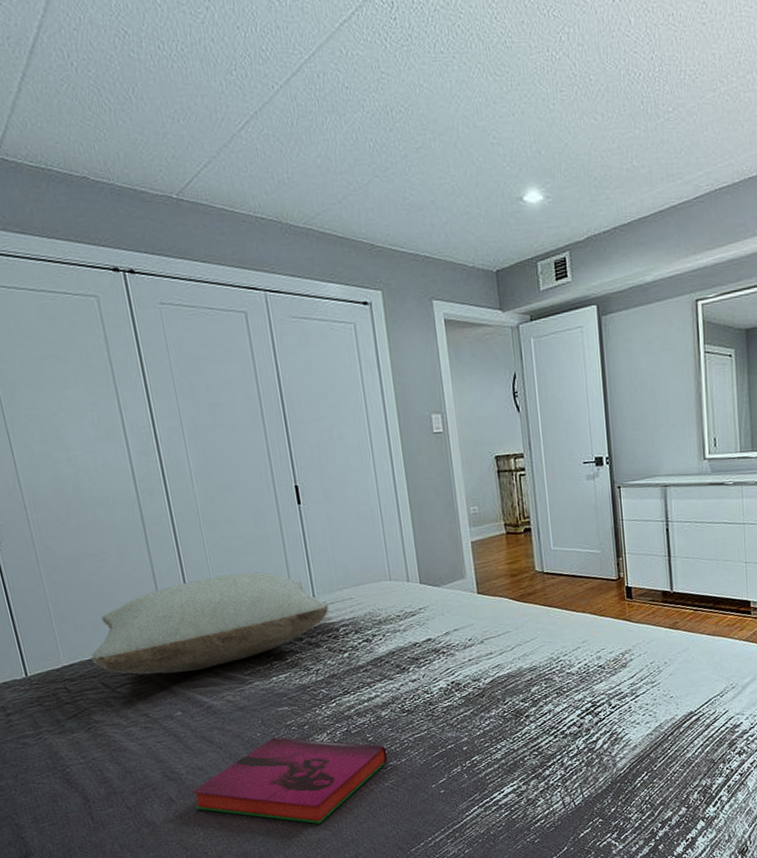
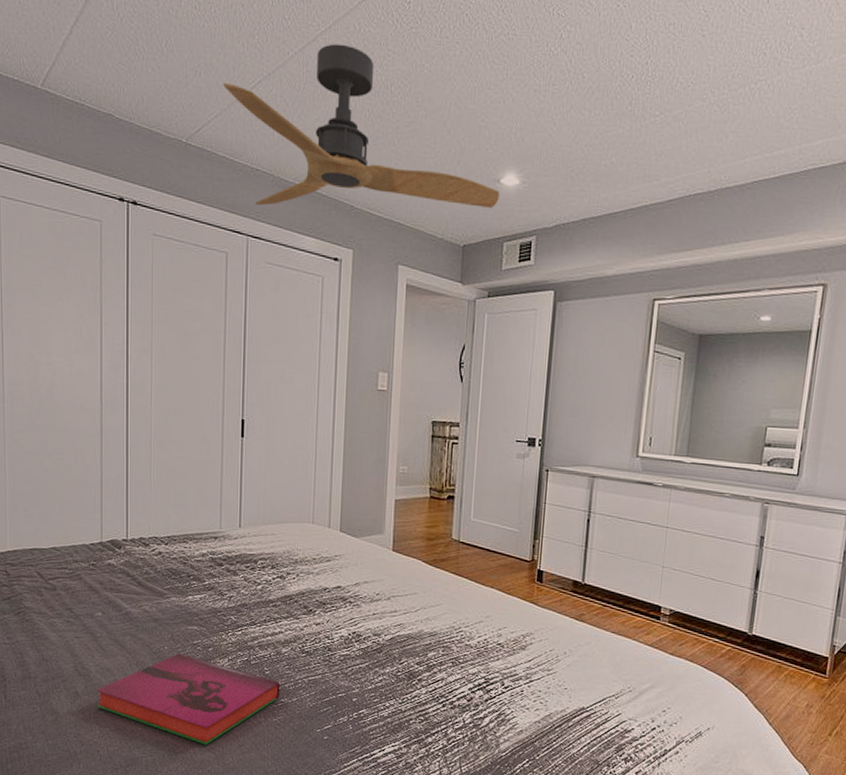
pillow: present [90,572,329,675] -> none [32,491,252,577]
ceiling fan: none [206,71,525,256] -> present [223,44,500,208]

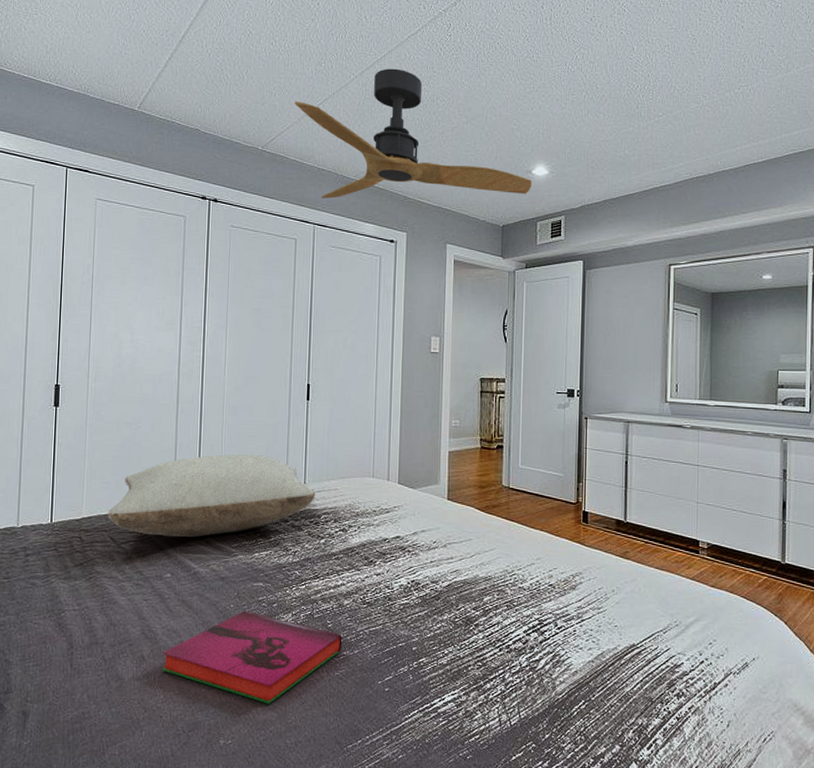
pillow: none [32,491,252,577] -> present [107,453,316,538]

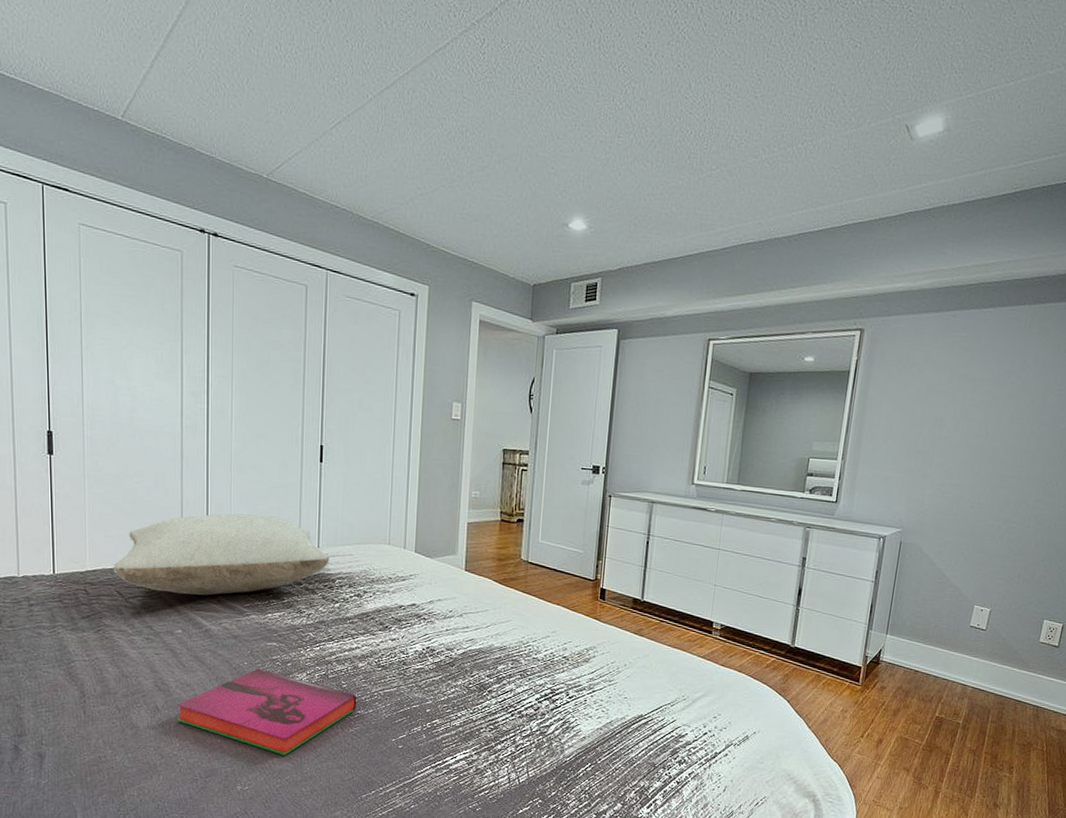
ceiling fan: present [294,68,532,199] -> none [303,89,568,250]

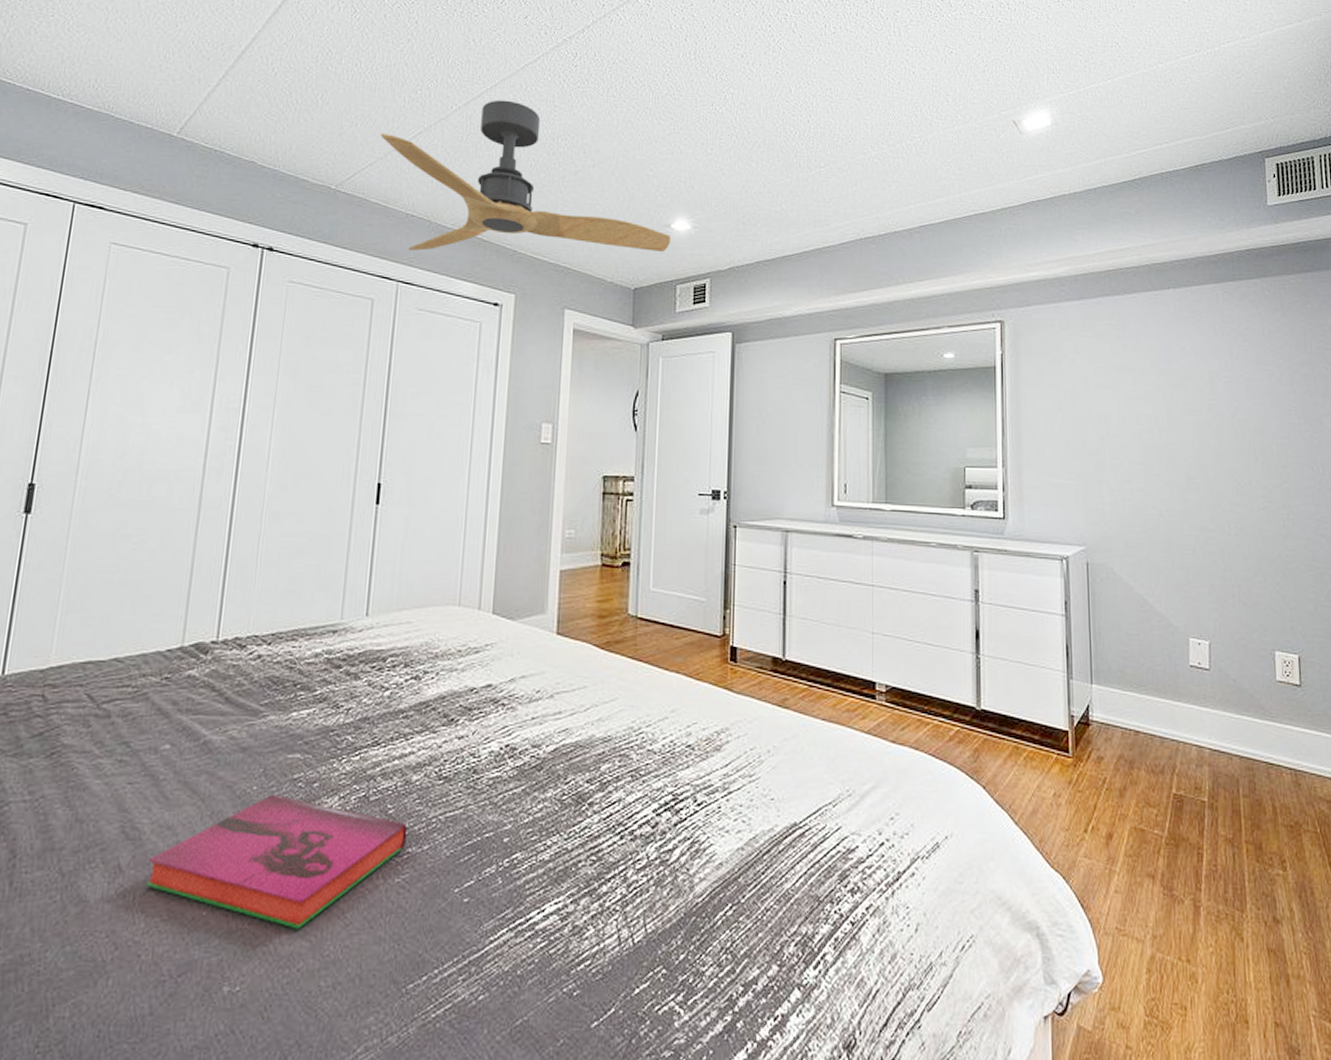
pillow: present [112,513,330,595] -> none [85,575,381,693]
ceiling fan: none [303,89,568,250] -> present [380,100,671,252]

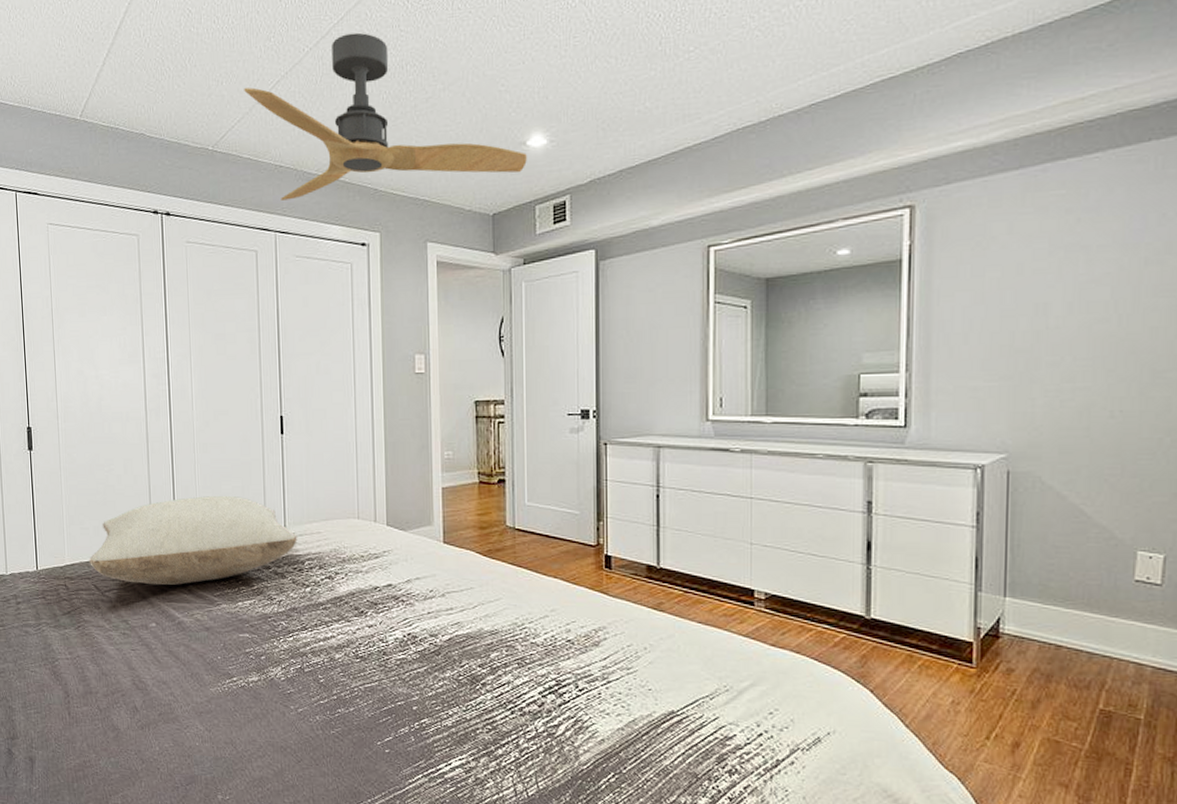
pillow: none [85,575,381,693] -> present [88,495,297,586]
hardback book: present [146,794,408,929] -> none [154,663,337,761]

